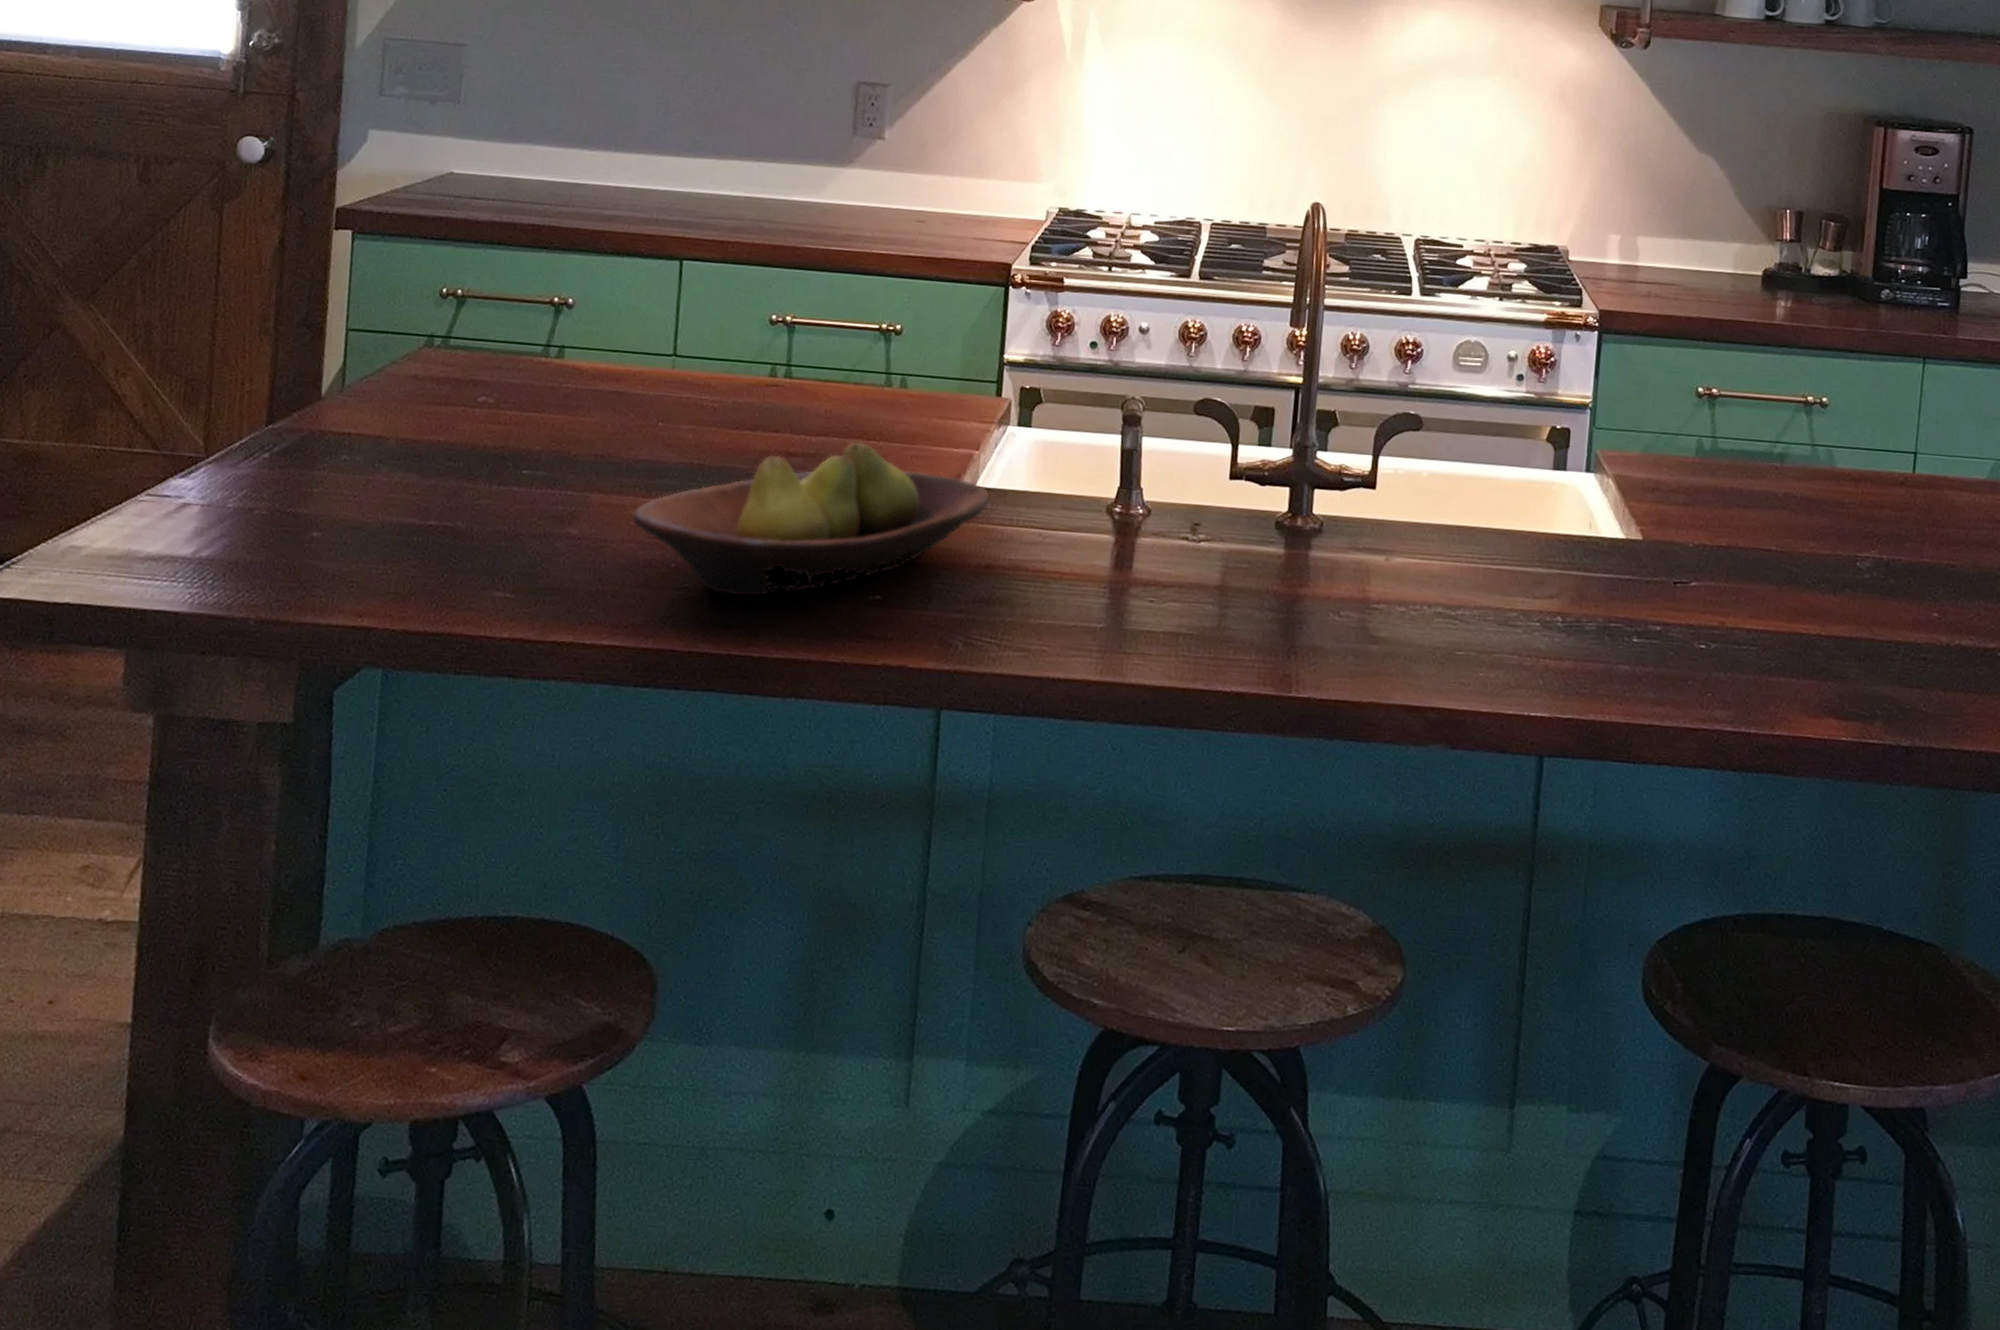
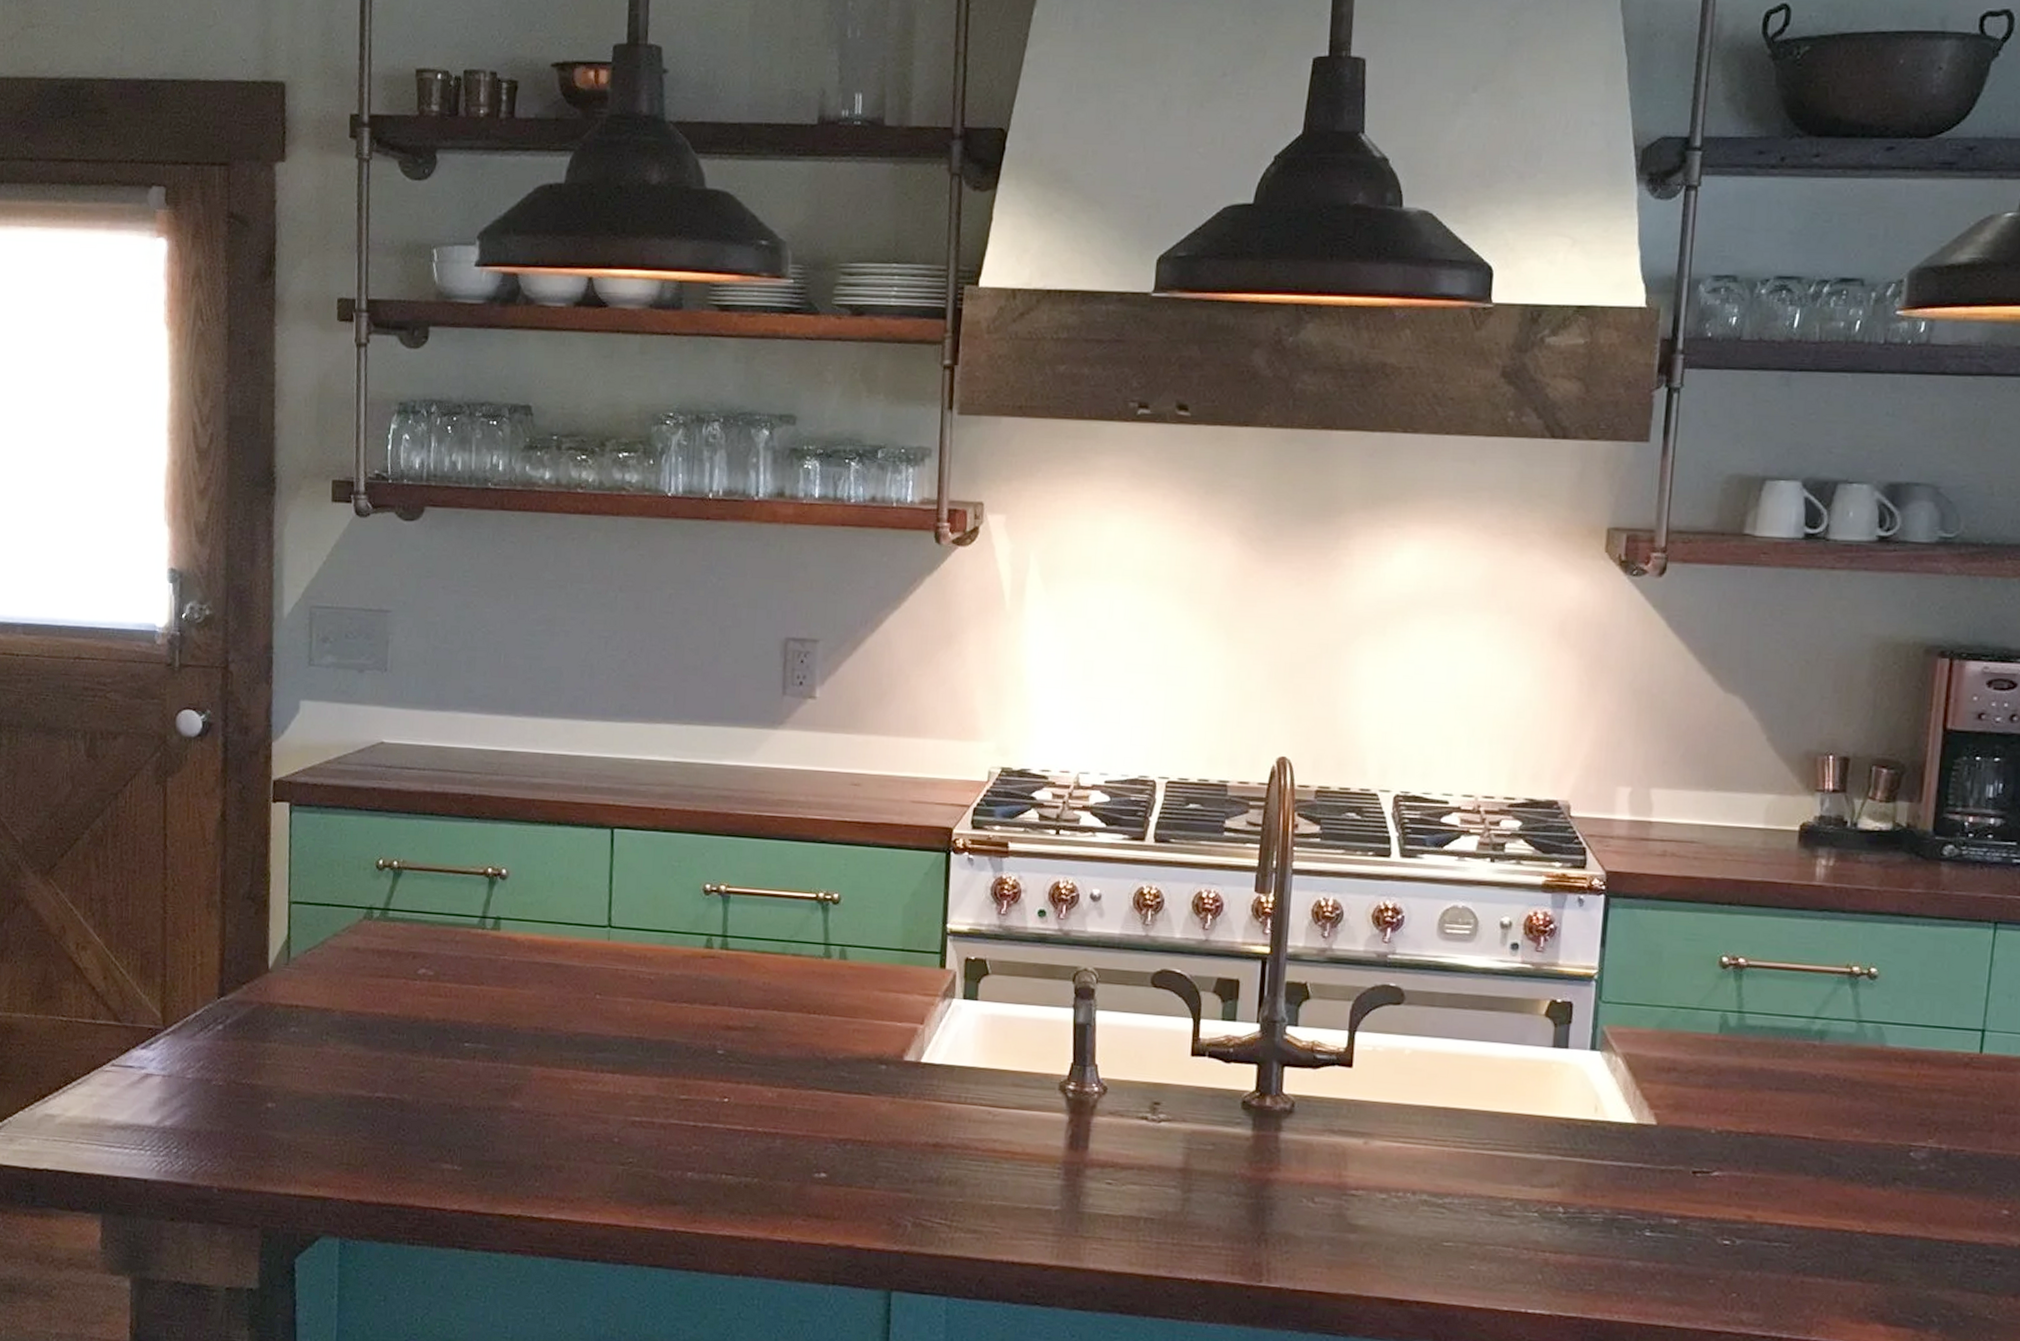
fruit bowl: present [632,442,989,597] -> none [573,1015,936,1173]

